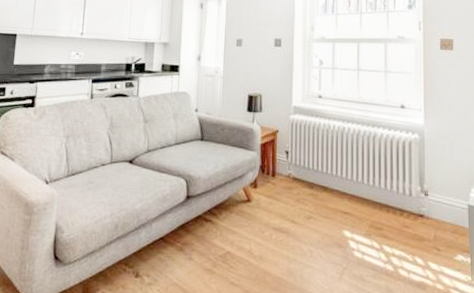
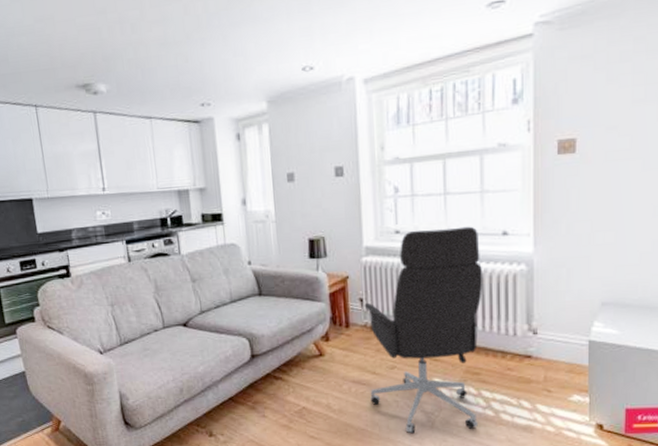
office chair: none [288,97,386,285] -> present [364,226,484,434]

